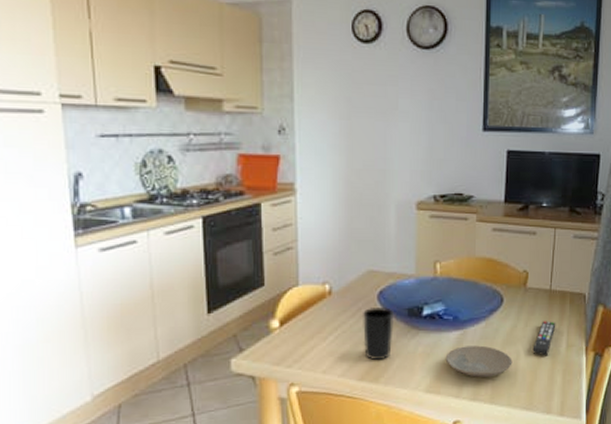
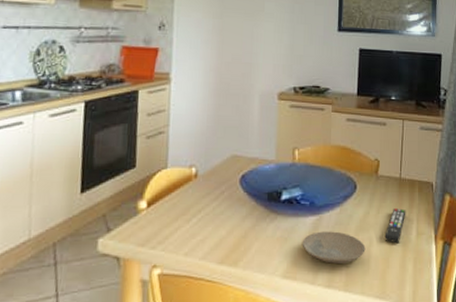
cup: present [362,306,394,361] -> none [224,190,254,244]

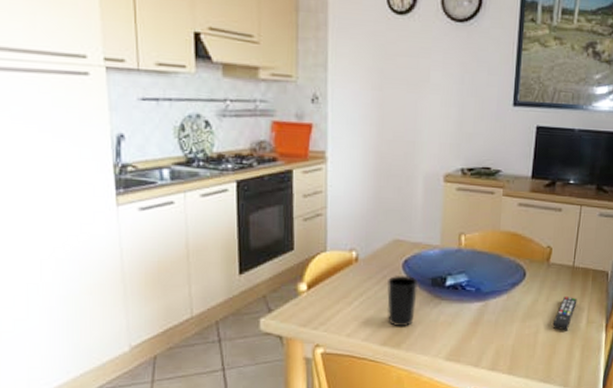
cup: none [224,190,254,244] -> present [386,275,418,327]
plate: present [302,231,366,264] -> none [466,317,532,348]

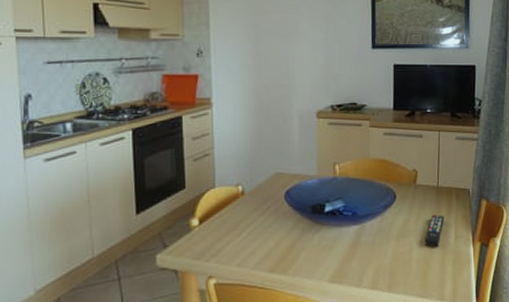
cup: present [386,275,418,327] -> none [271,204,299,254]

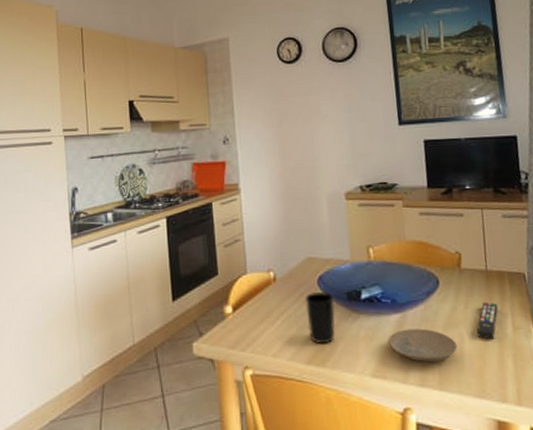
cup: none [271,204,299,254] -> present [304,291,335,345]
plate: none [346,238,407,268] -> present [388,328,458,362]

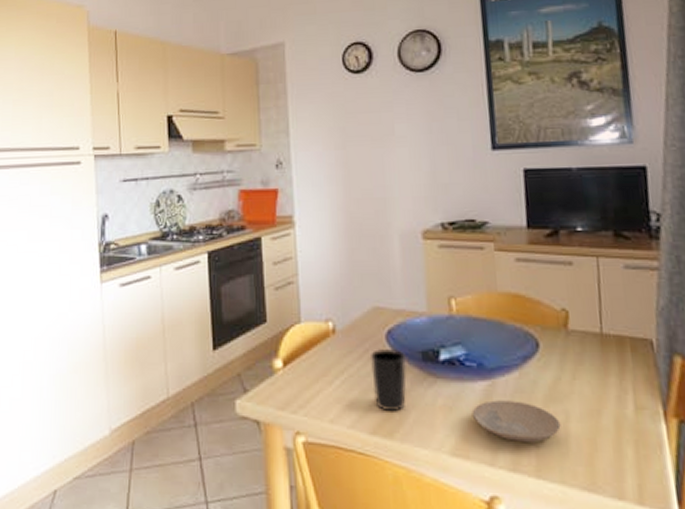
remote control: present [476,302,498,340] -> none [586,373,616,420]

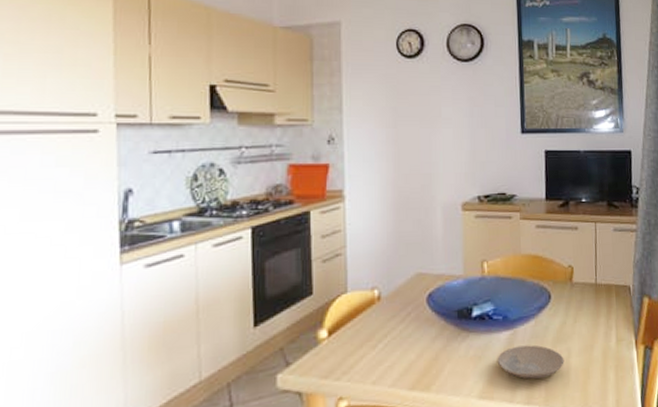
cup: present [369,348,407,412] -> none [411,309,444,368]

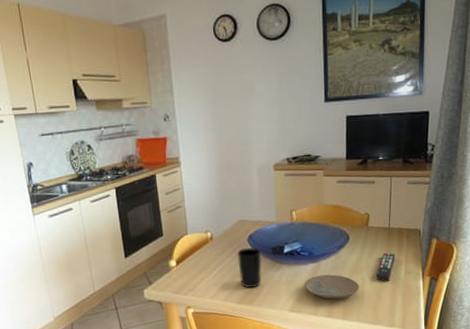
cup: none [411,309,444,368] -> present [236,247,262,289]
remote control: none [583,315,604,353] -> present [376,253,395,281]

